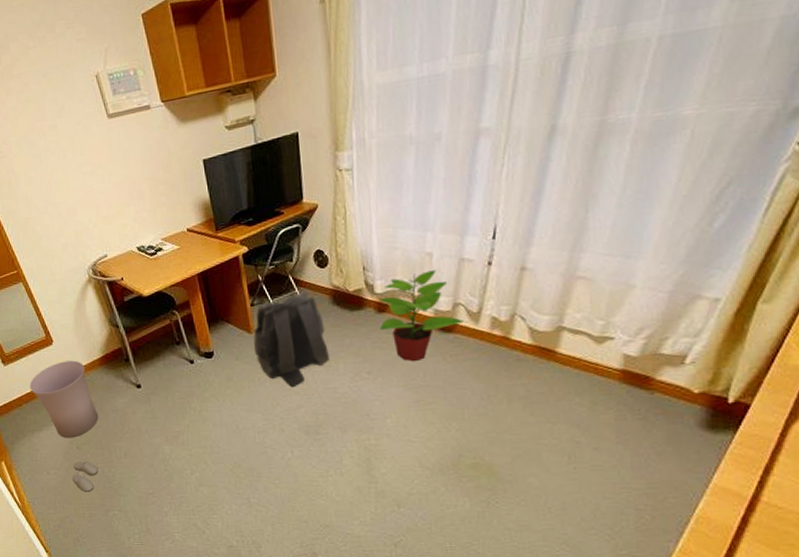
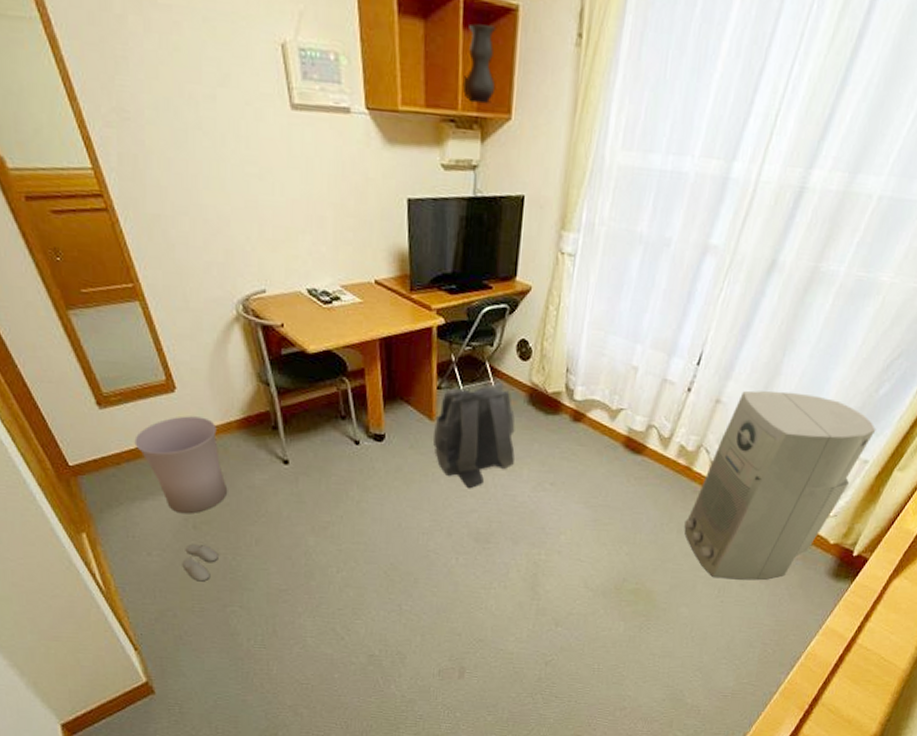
vase: none [230,11,259,73] -> present [465,23,497,105]
potted plant: present [379,270,464,362] -> none [572,385,654,480]
air purifier: none [514,243,721,444] -> present [684,390,877,581]

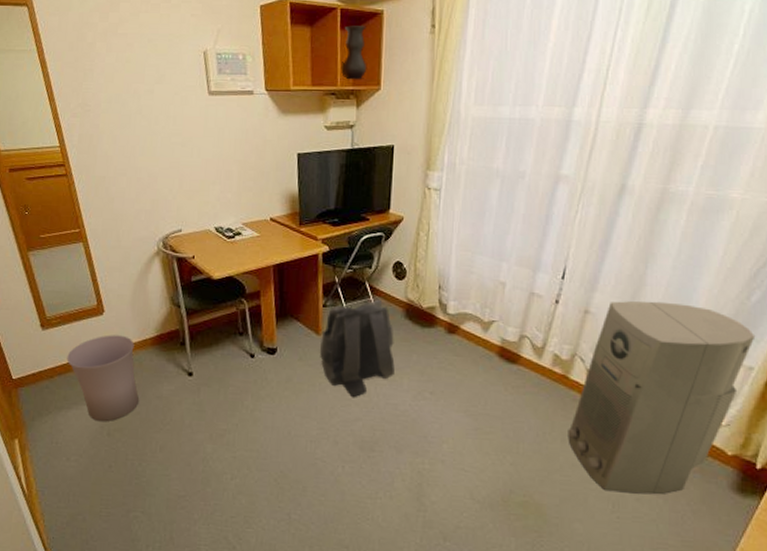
slippers: present [182,544,218,582] -> none [95,450,127,487]

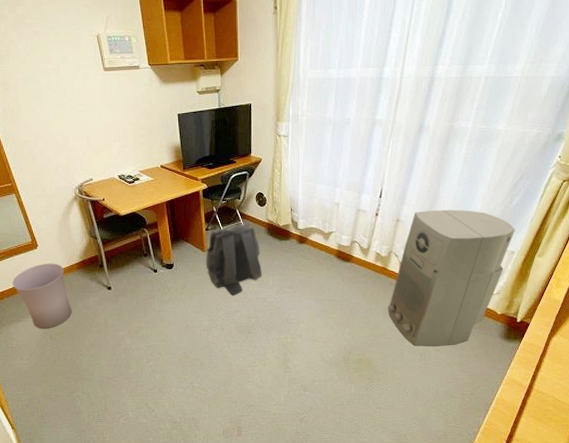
vase: present [343,25,367,80] -> none [207,10,227,54]

